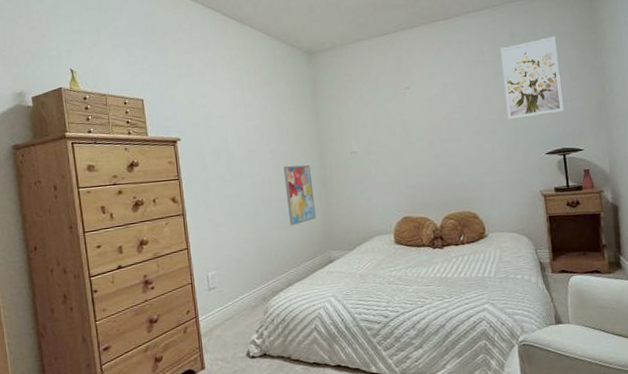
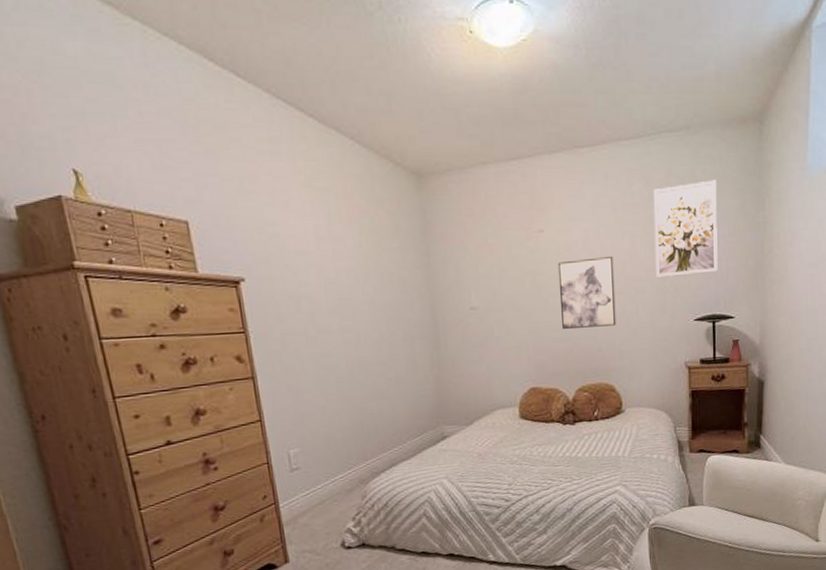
wall art: present [283,164,316,226] -> none [384,320,426,396]
wall art: none [422,105,476,167] -> present [557,257,616,330]

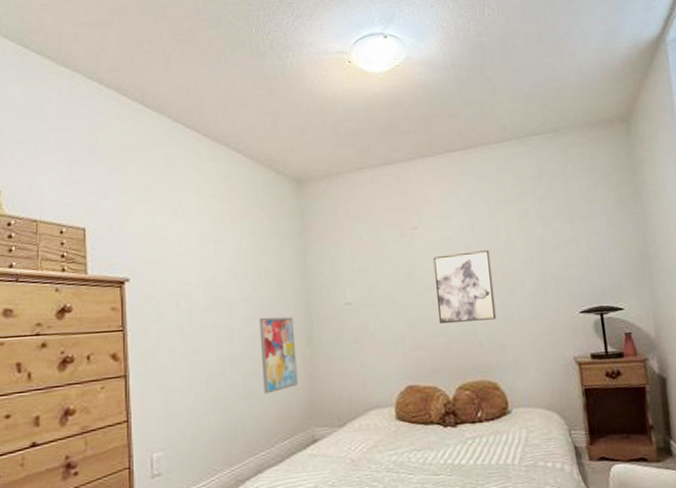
wall art: none [384,320,426,396] -> present [259,316,298,394]
wall art: present [653,180,718,277] -> none [526,175,600,270]

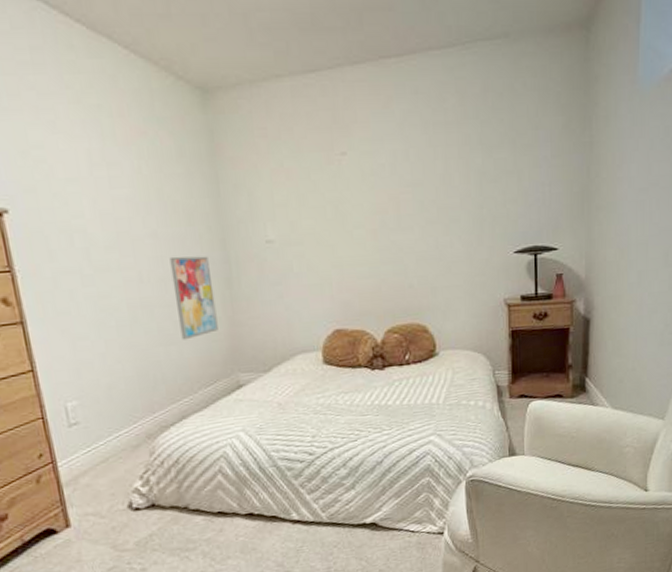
wall art: present [433,250,497,325] -> none [362,182,429,265]

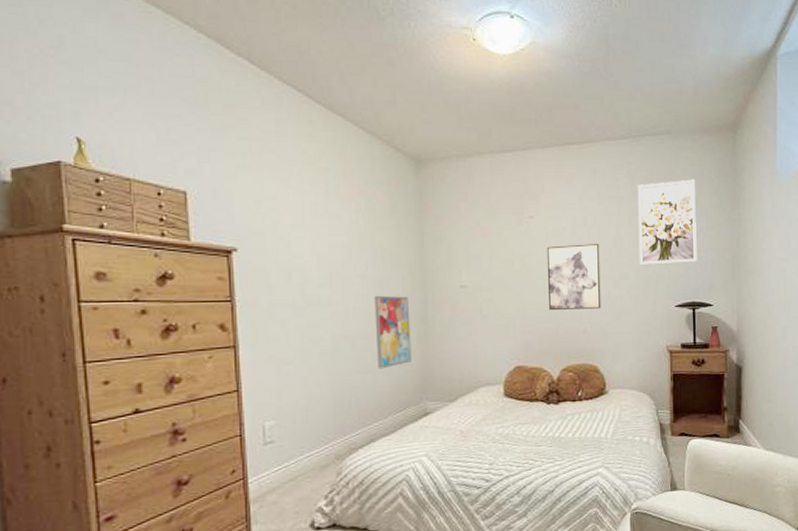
wall art: none [362,182,429,265] -> present [546,244,601,311]
wall art: none [468,95,540,205] -> present [637,179,697,265]

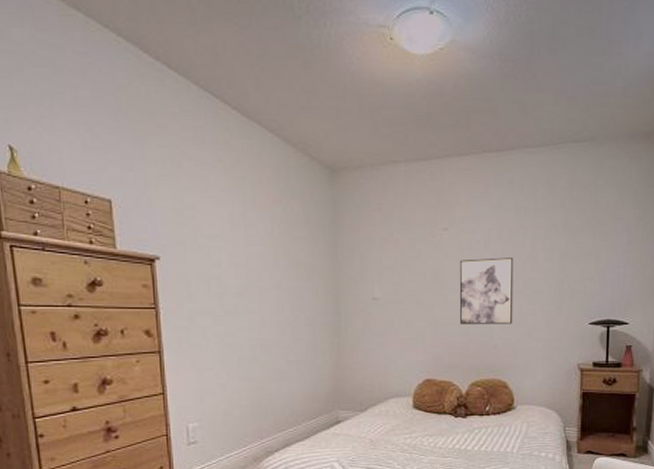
wall art: present [374,295,412,369] -> none [289,305,324,378]
wall art: present [637,179,697,265] -> none [554,190,618,280]

